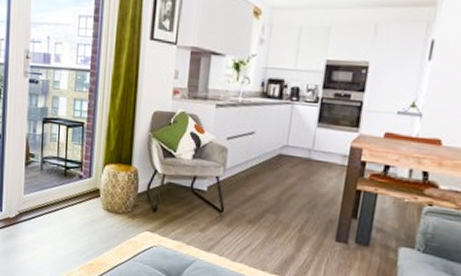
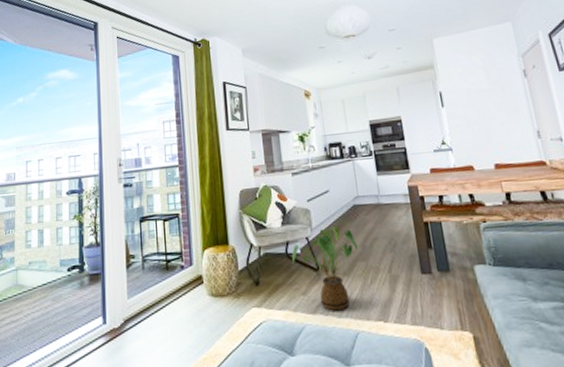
house plant: none [196,171,273,255] -> present [292,226,358,311]

